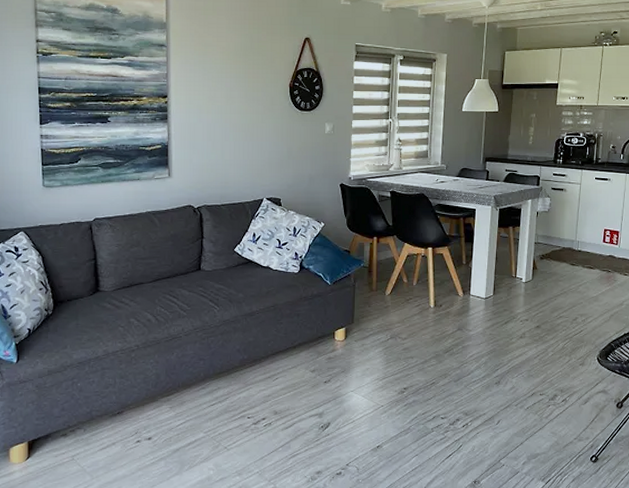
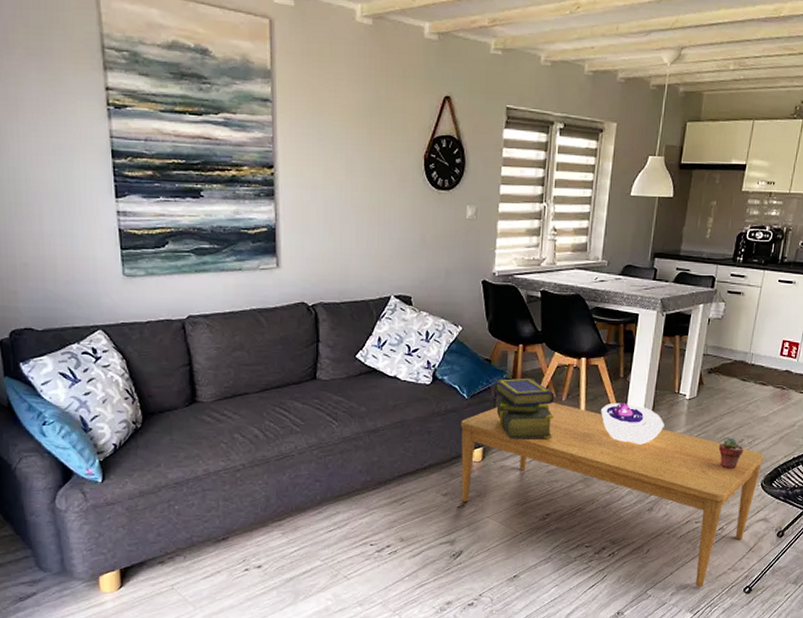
coffee table: none [325,287,597,457] -> present [461,402,764,587]
stack of books: none [354,265,407,320] -> present [494,377,555,439]
decorative bowl: none [448,286,505,324] -> present [601,402,664,445]
potted succulent: none [556,316,578,345] -> present [719,437,744,469]

